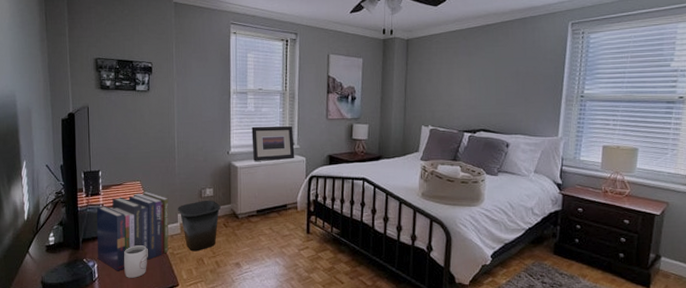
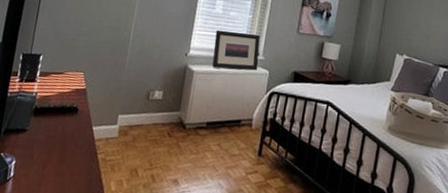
books: present [96,192,169,271] -> none [17,85,112,173]
mug: present [123,245,148,278] -> none [44,144,77,183]
waste bin: present [178,199,221,252] -> none [119,103,168,161]

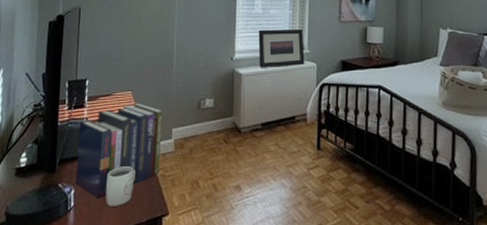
books: none [17,85,112,173] -> present [75,103,163,198]
mug: none [44,144,77,183] -> present [105,166,135,206]

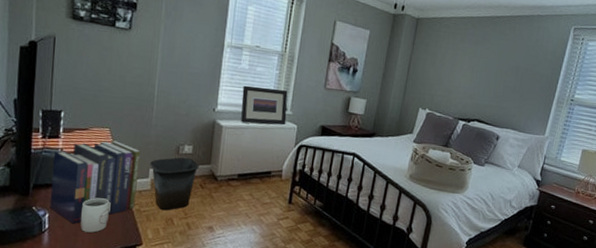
waste bin: none [173,111,222,173] -> present [150,157,199,211]

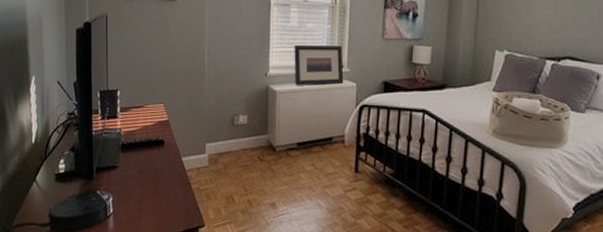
books: present [49,140,141,224] -> none [113,116,196,207]
mug: present [80,197,111,233] -> none [142,178,171,215]
waste bin: present [150,157,199,211] -> none [206,128,256,188]

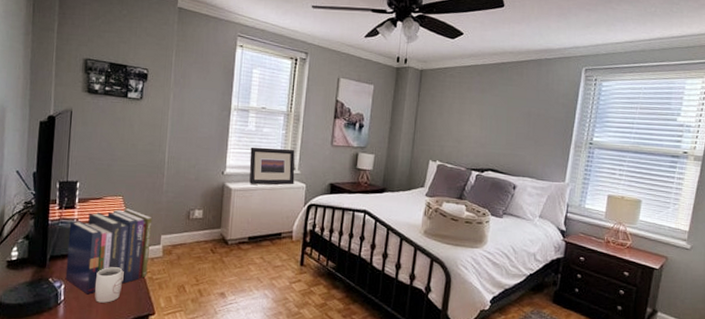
books: none [113,116,196,207] -> present [65,208,153,295]
mug: none [142,178,171,215] -> present [94,267,124,303]

